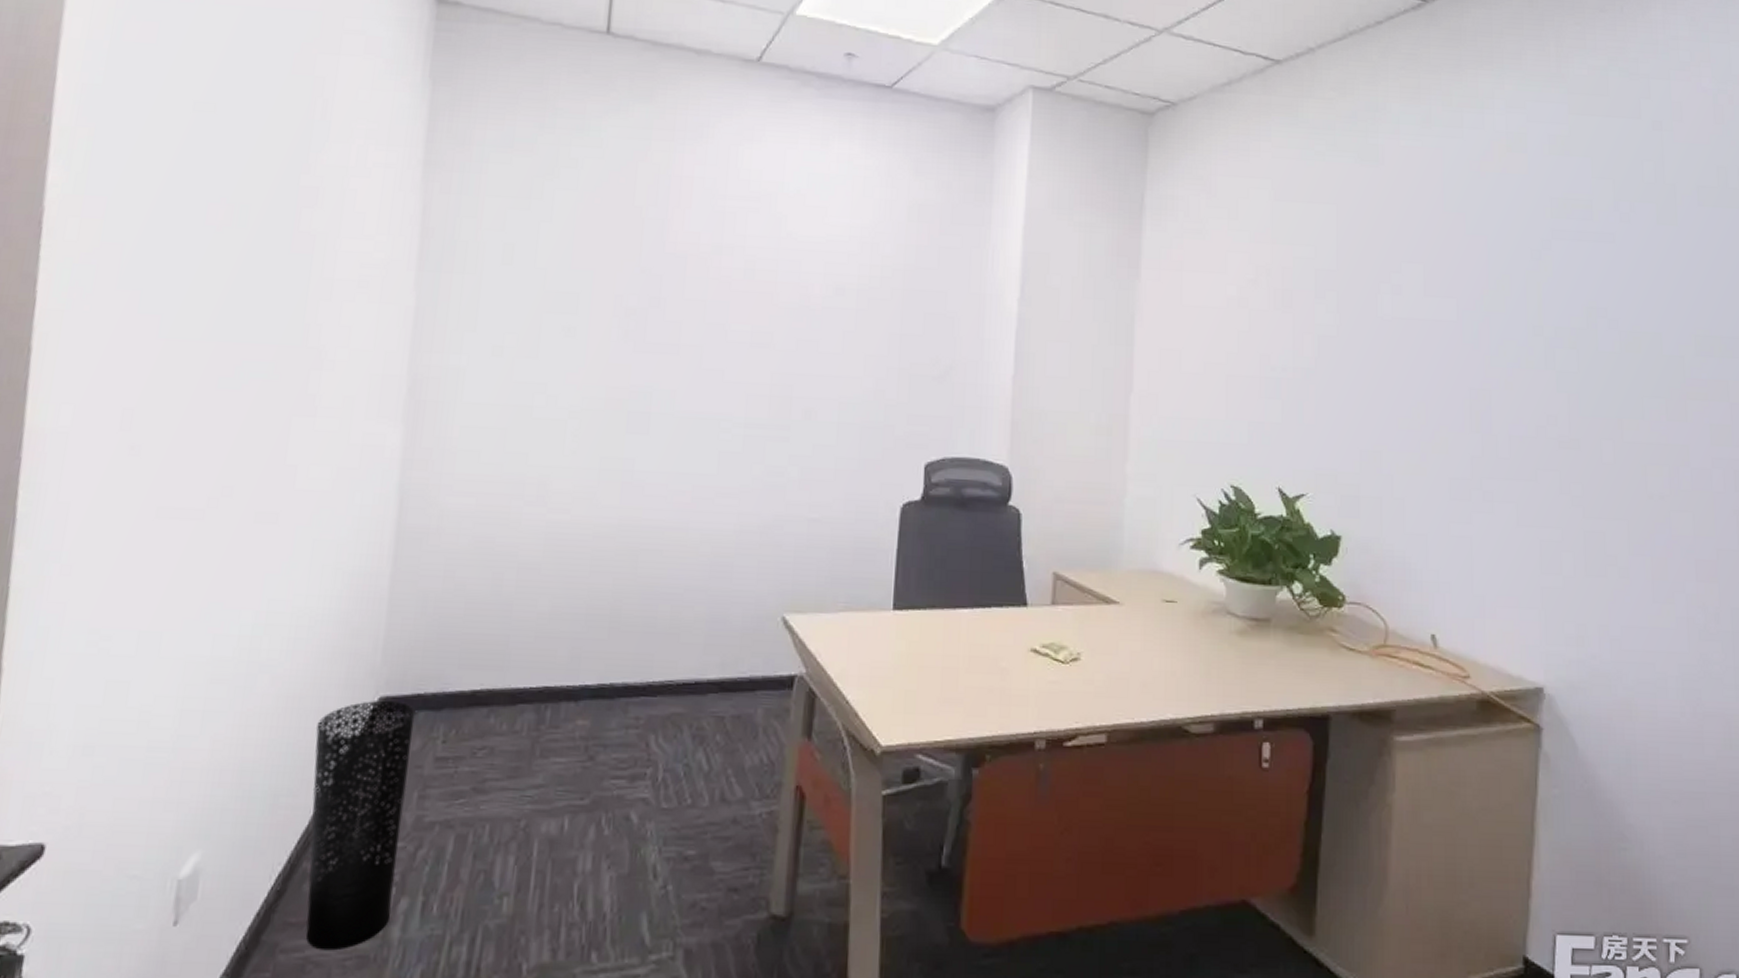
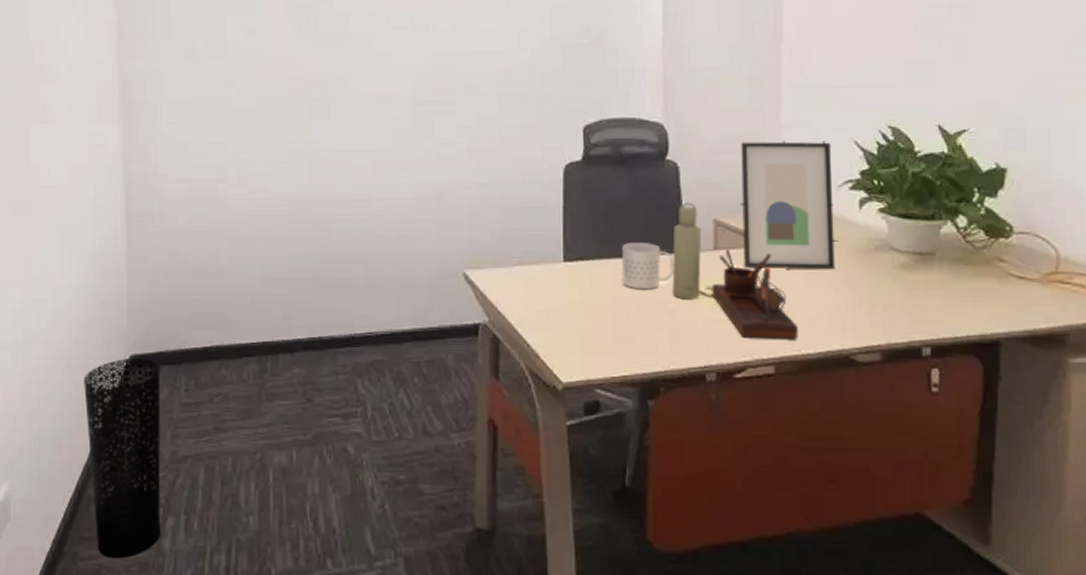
mug: none [953,593,1009,645] -> present [621,243,673,290]
bottle: none [1006,552,1040,658] -> present [672,202,702,299]
desk organizer: none [1047,605,1132,706] -> present [712,249,798,339]
picture frame: none [1080,492,1175,633] -> present [739,140,835,270]

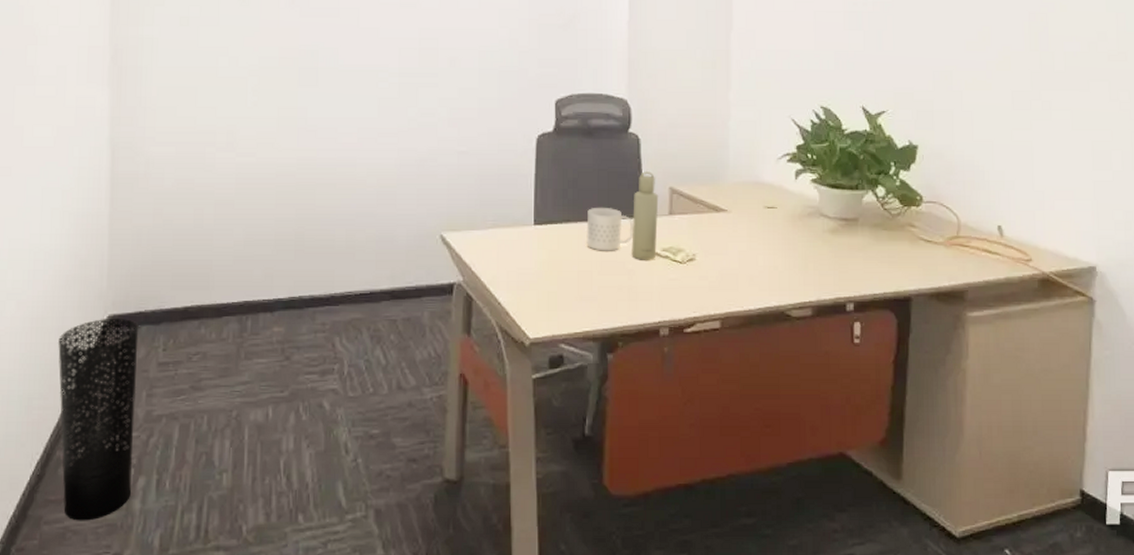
desk organizer: present [712,249,798,339] -> none [667,214,741,296]
picture frame: present [739,140,835,270] -> none [692,117,774,234]

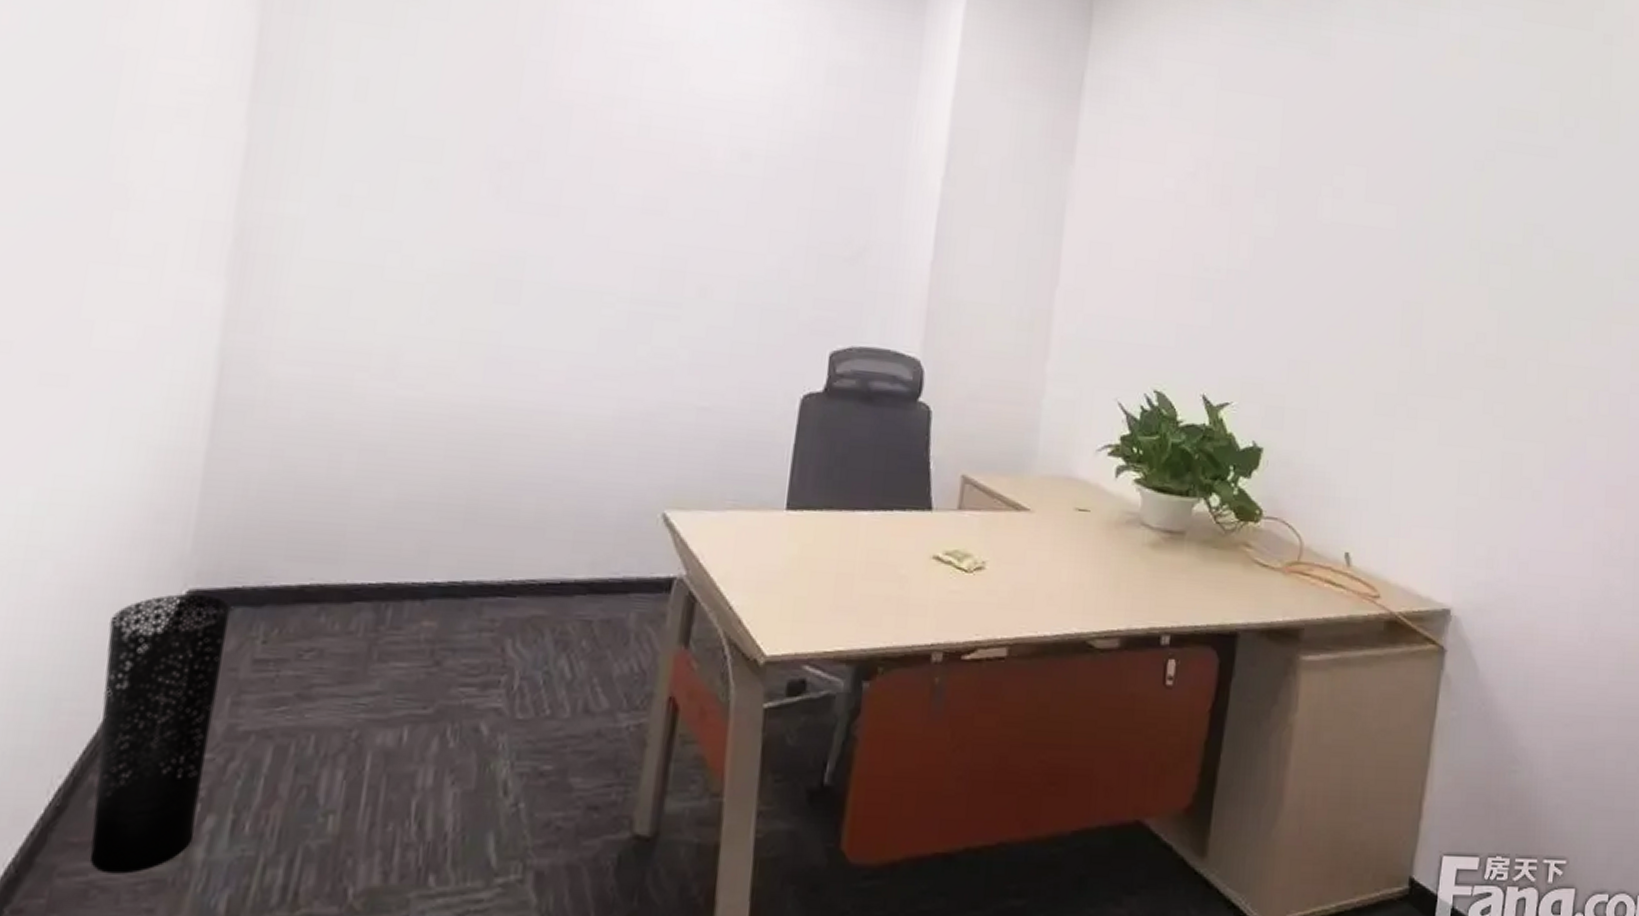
mug: present [586,208,633,251] -> none [850,493,912,551]
bottle: present [631,171,659,260] -> none [906,452,948,566]

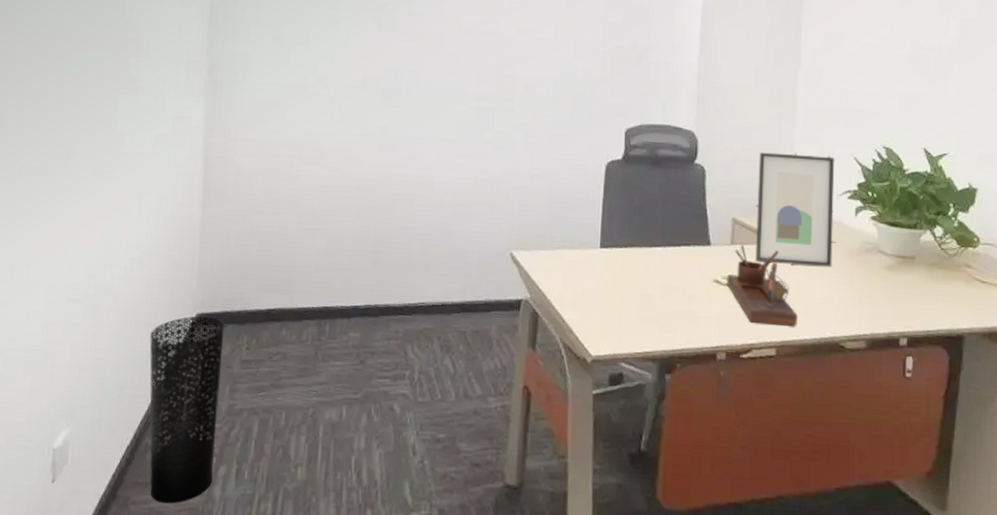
desk organizer: none [949,510,1037,618] -> present [727,245,798,326]
picture frame: none [988,390,1095,543] -> present [755,152,835,267]

